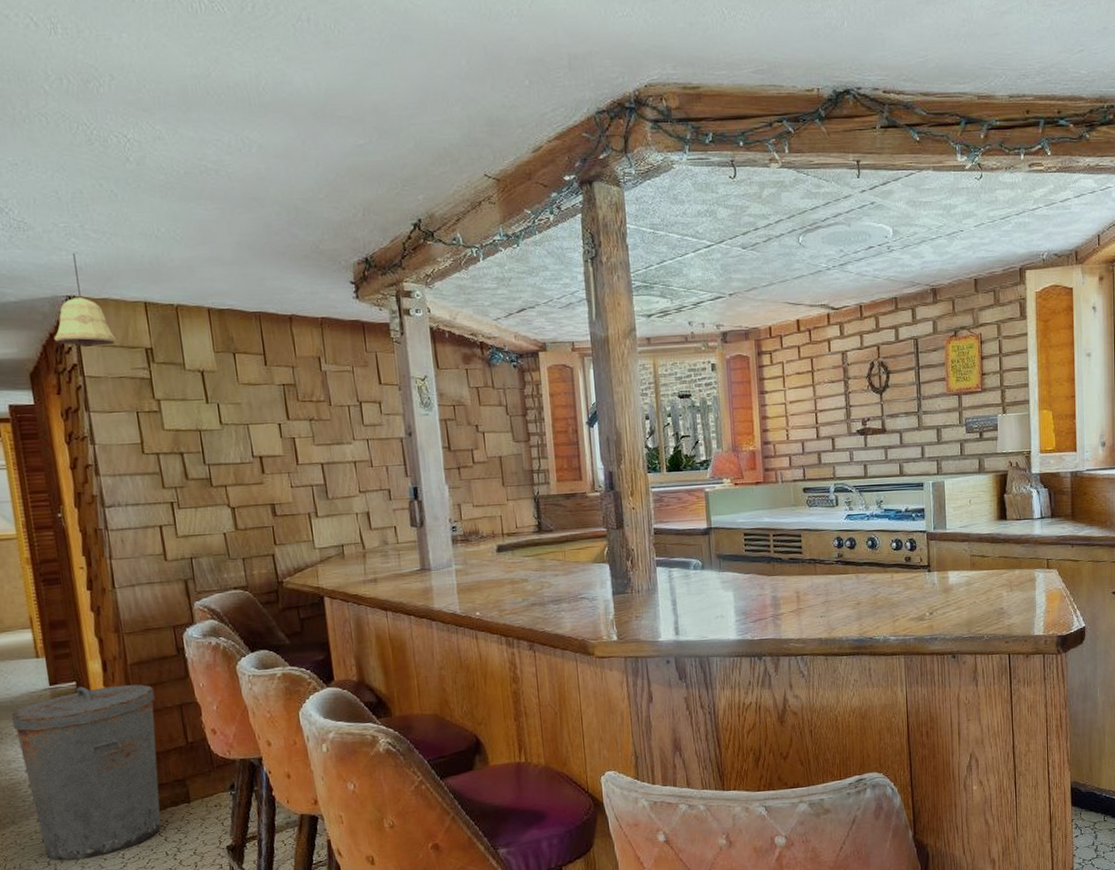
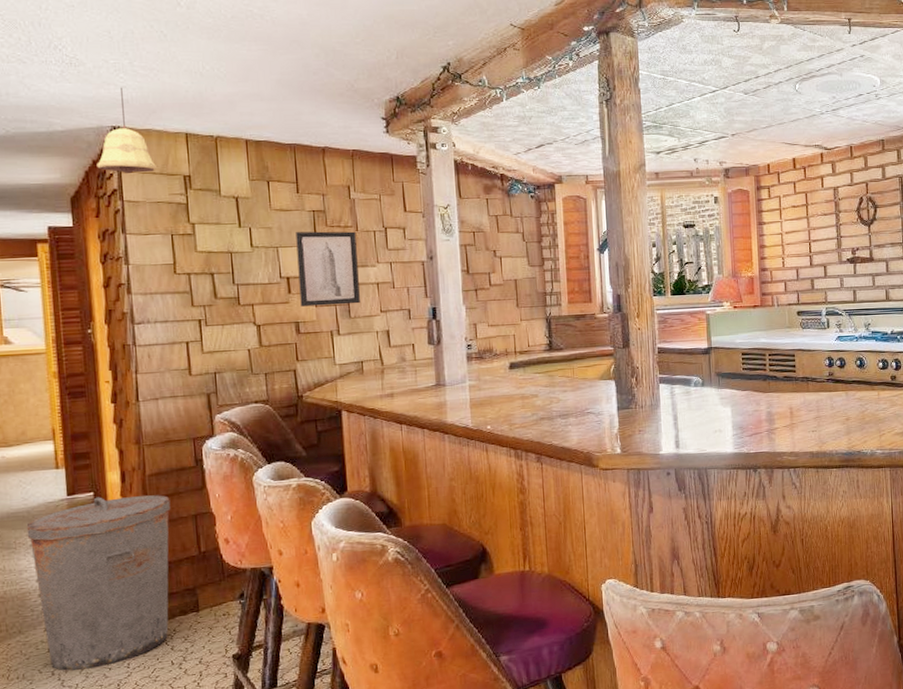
wall art: none [266,406,338,487] -> present [296,231,360,307]

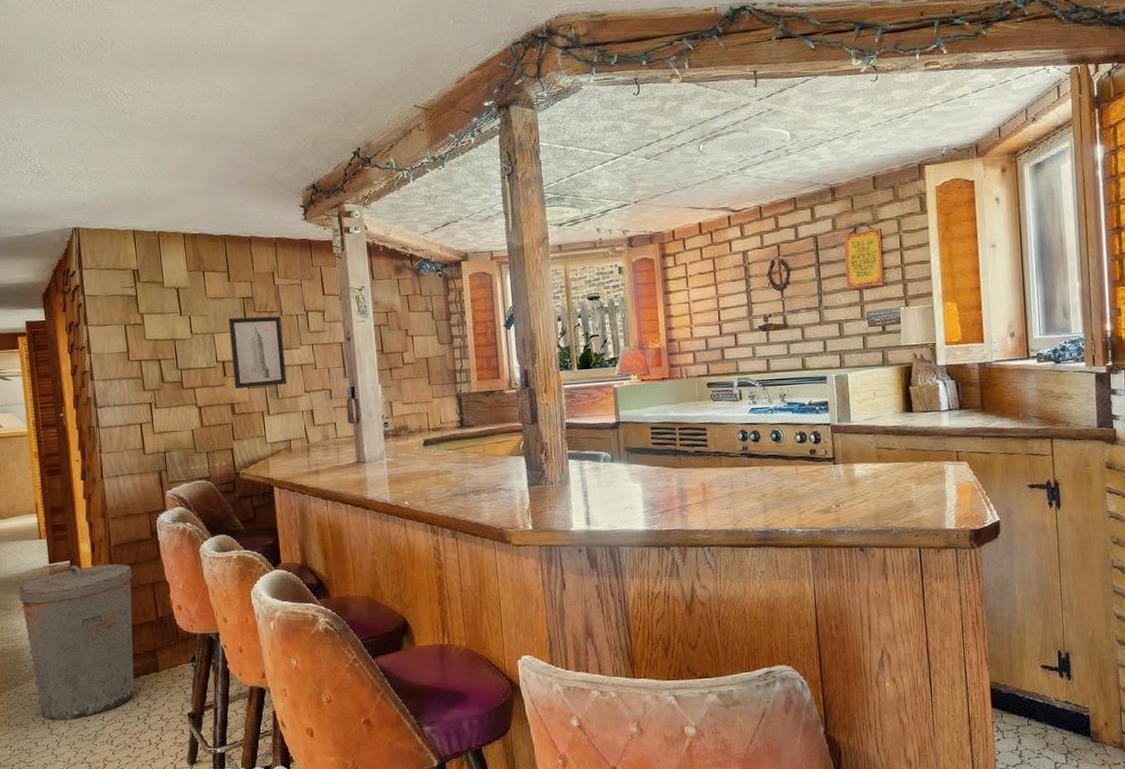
pendant light: present [97,87,156,173] -> none [62,191,110,270]

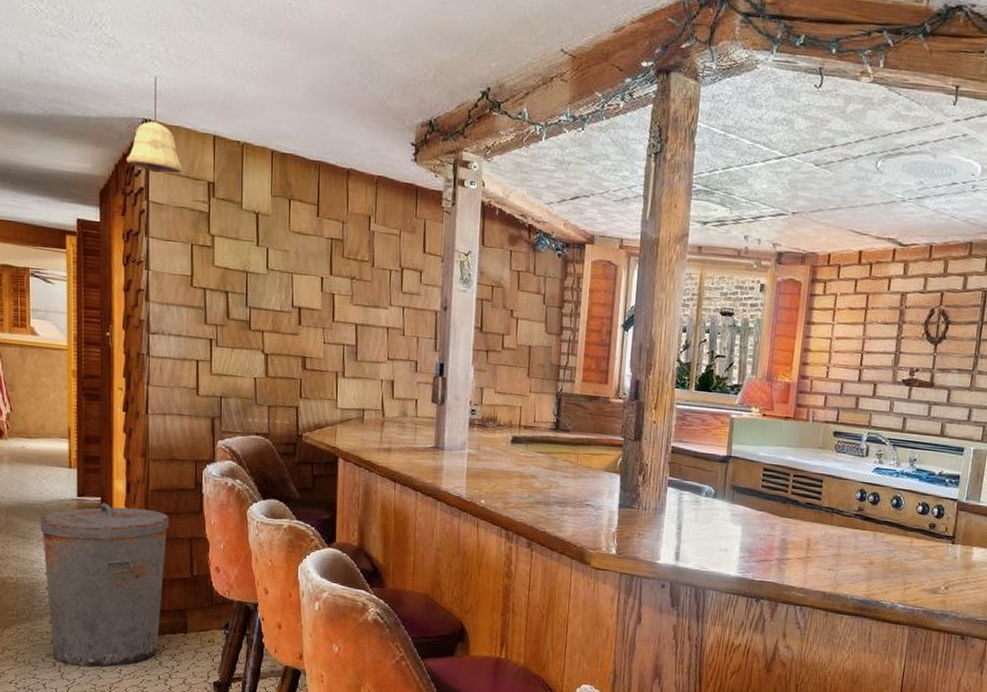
pendant light: none [62,191,110,270] -> present [126,76,183,174]
wall art: present [228,316,287,389] -> none [309,259,371,347]

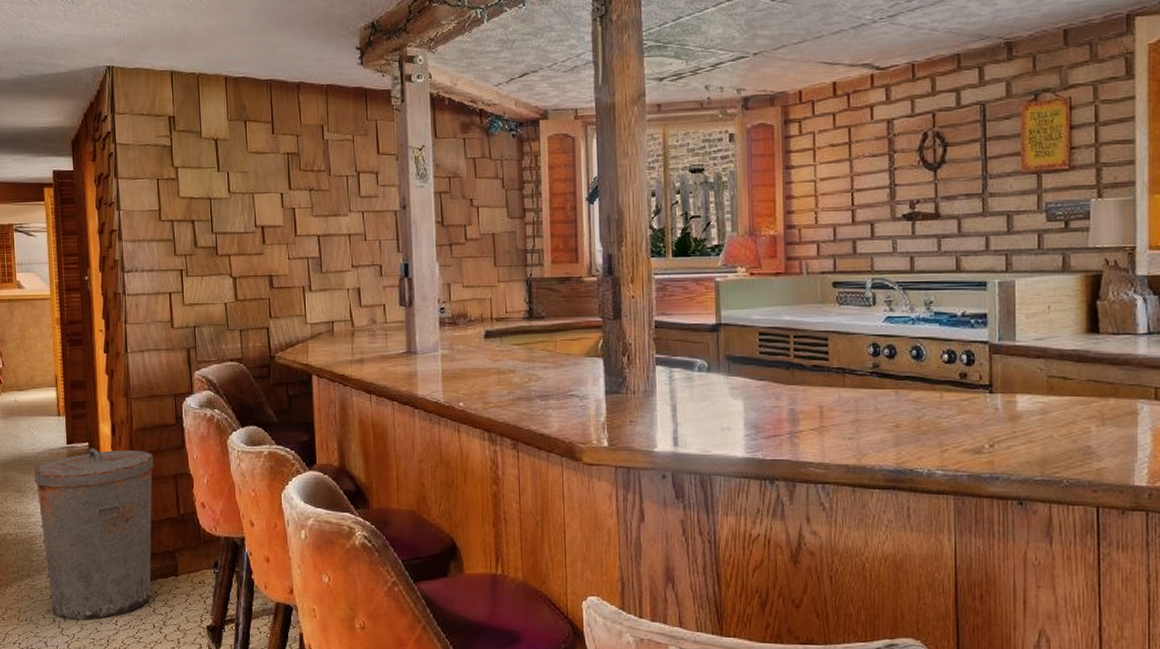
pendant light: present [126,76,183,174] -> none [94,24,145,115]

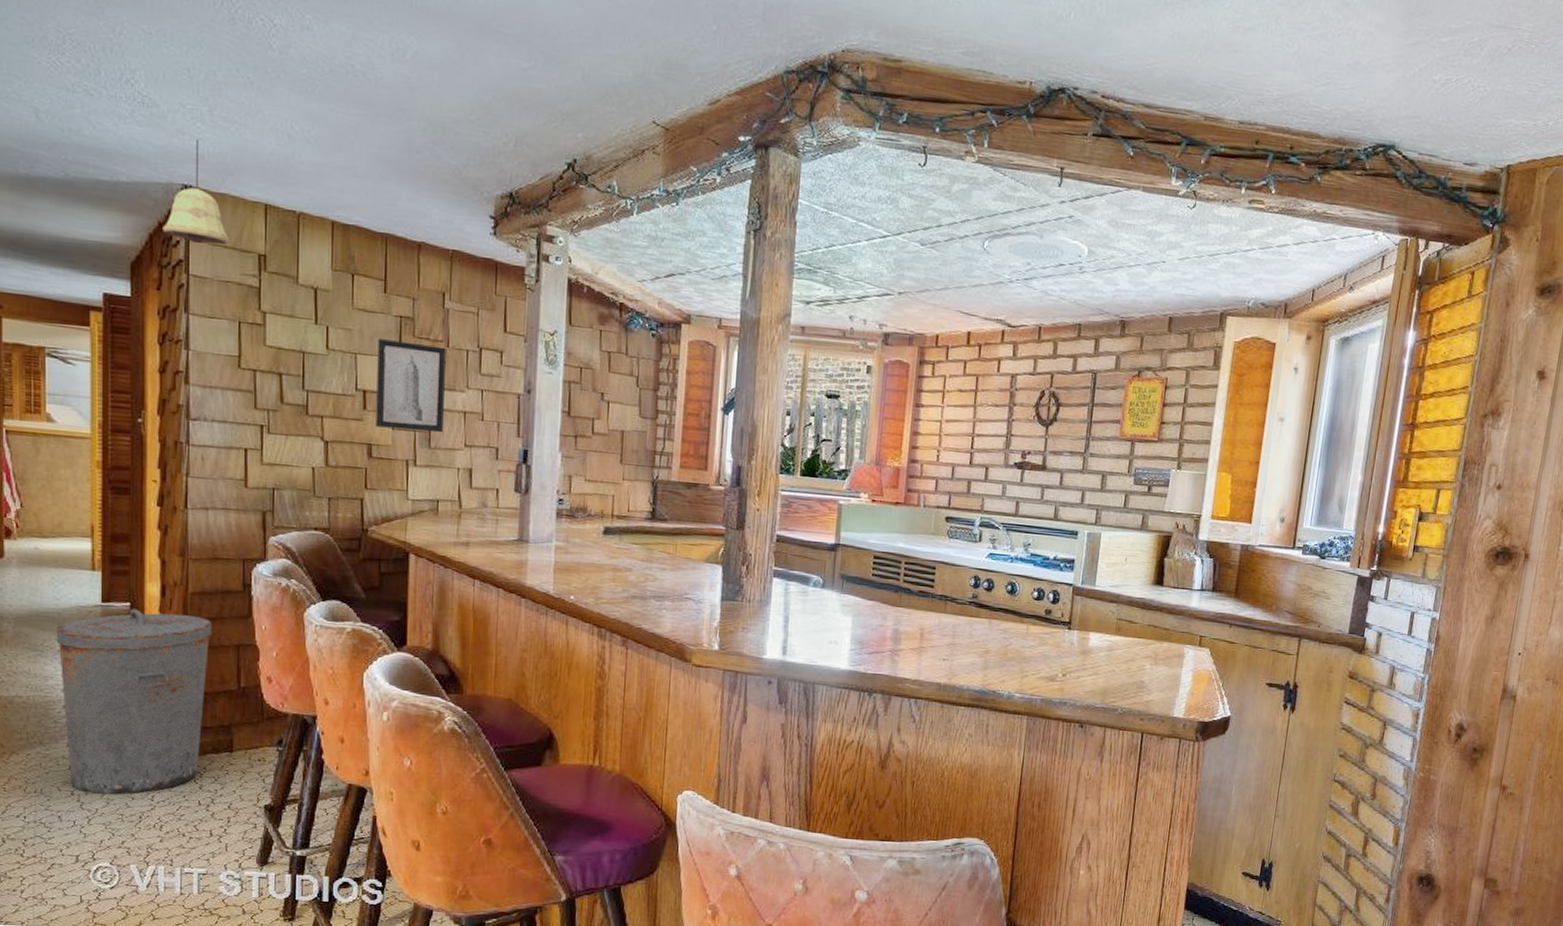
pendant light: none [94,24,145,115] -> present [163,138,229,245]
wall art: none [270,176,332,259] -> present [376,339,446,433]

